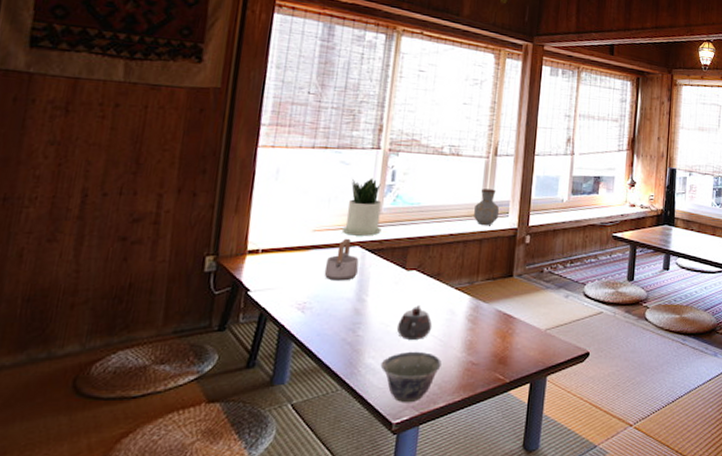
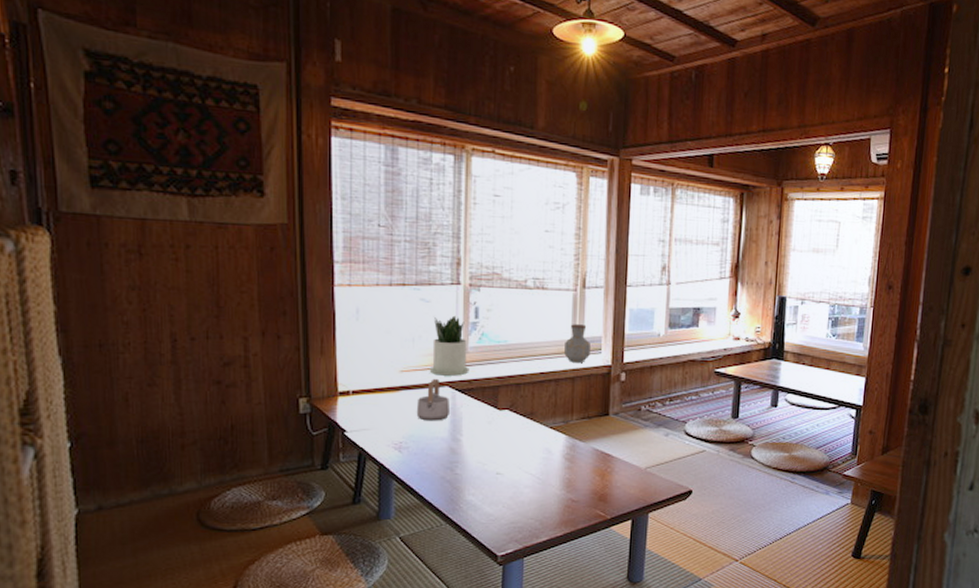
bowl: present [380,351,442,403] -> none [481,488,541,537]
teapot: present [396,305,433,339] -> none [493,444,529,478]

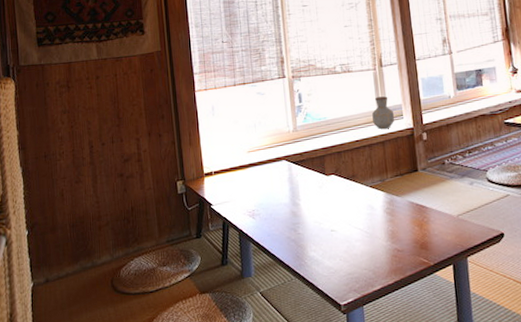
teapot: present [416,378,449,421] -> none [262,154,288,191]
planter: present [429,315,469,376] -> none [269,102,300,152]

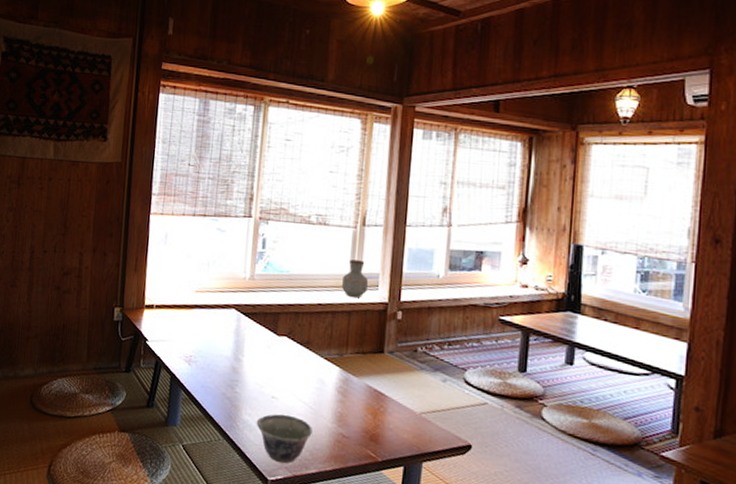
bowl: none [321,243,372,288] -> present [256,413,313,464]

